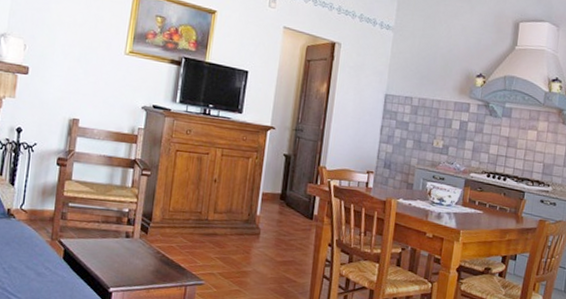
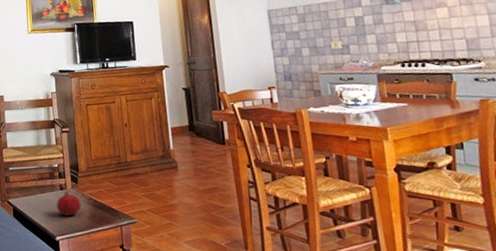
fruit: none [116,240,147,267] -> present [56,191,82,216]

